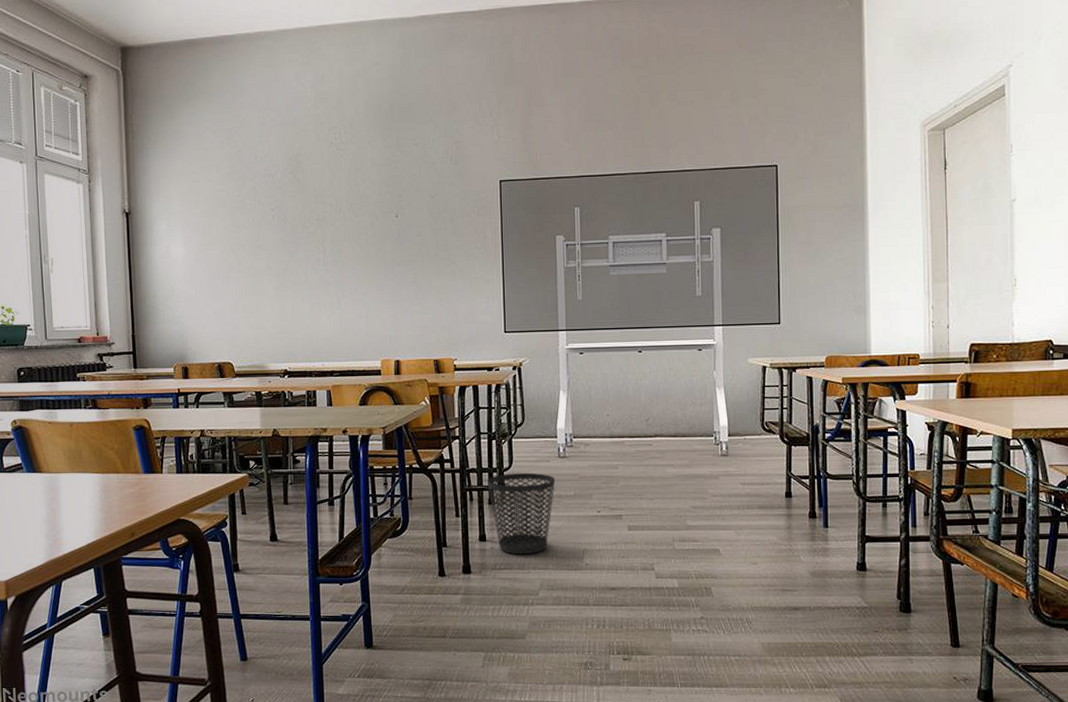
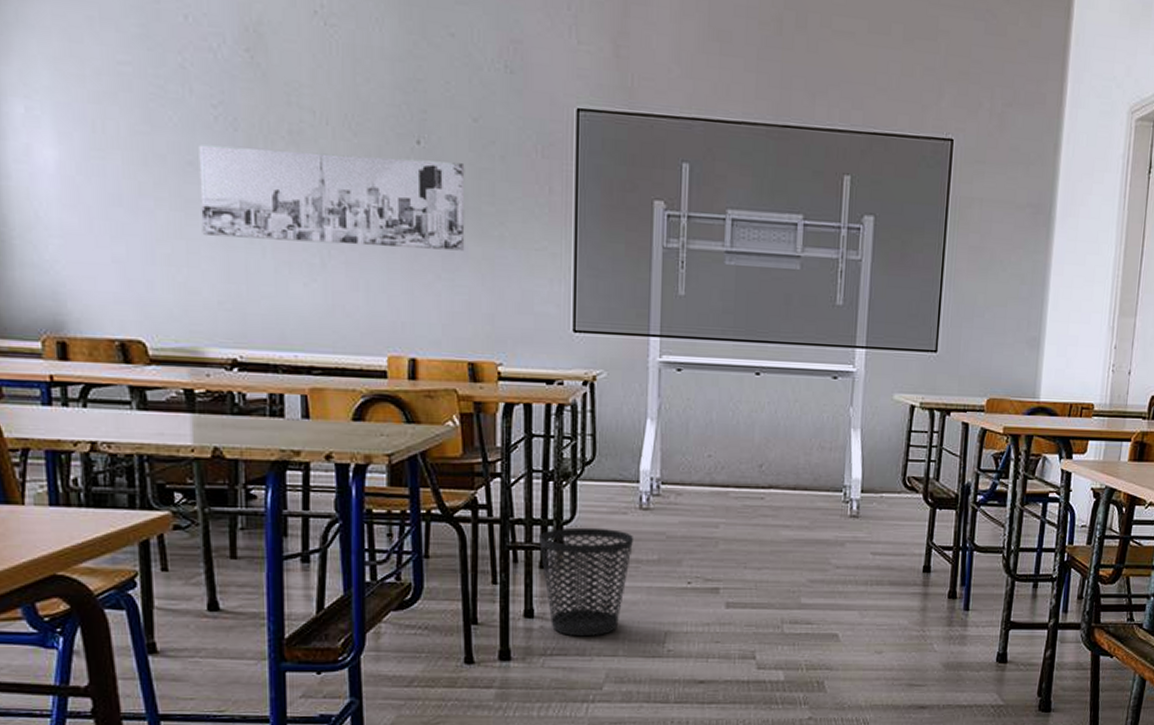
wall art: none [264,226,429,292] -> present [198,145,465,251]

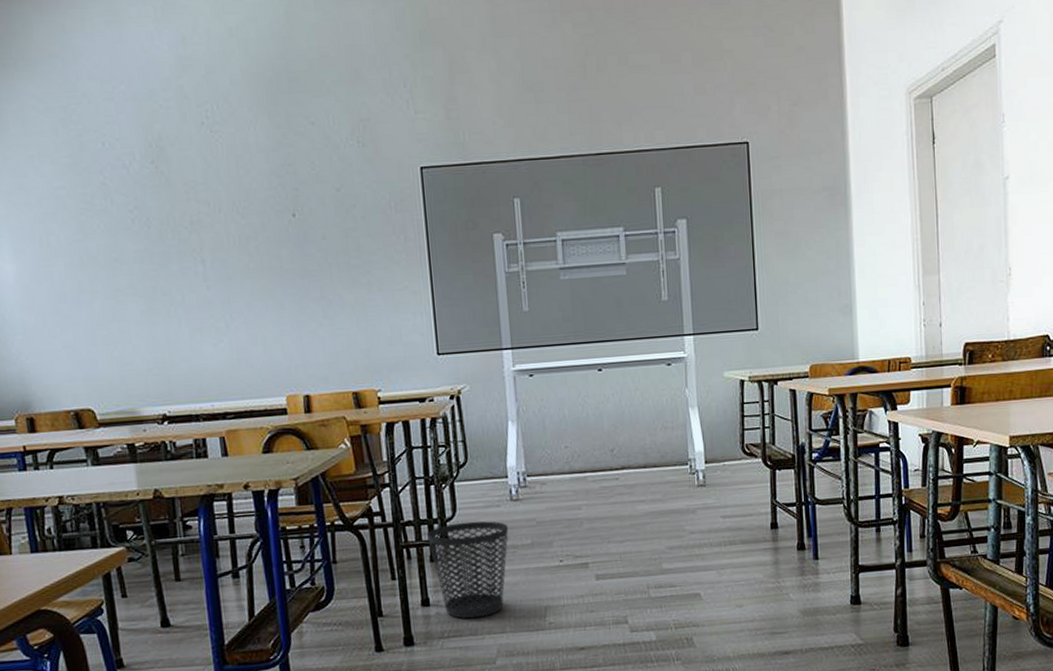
wall art: present [198,145,465,251] -> none [121,227,340,317]

